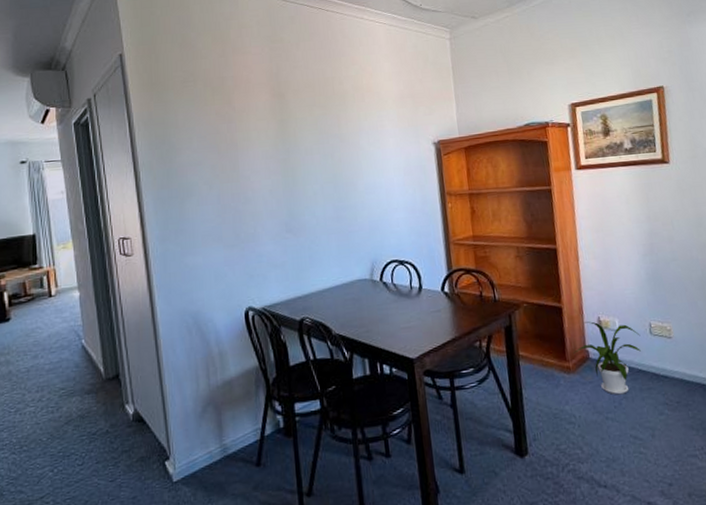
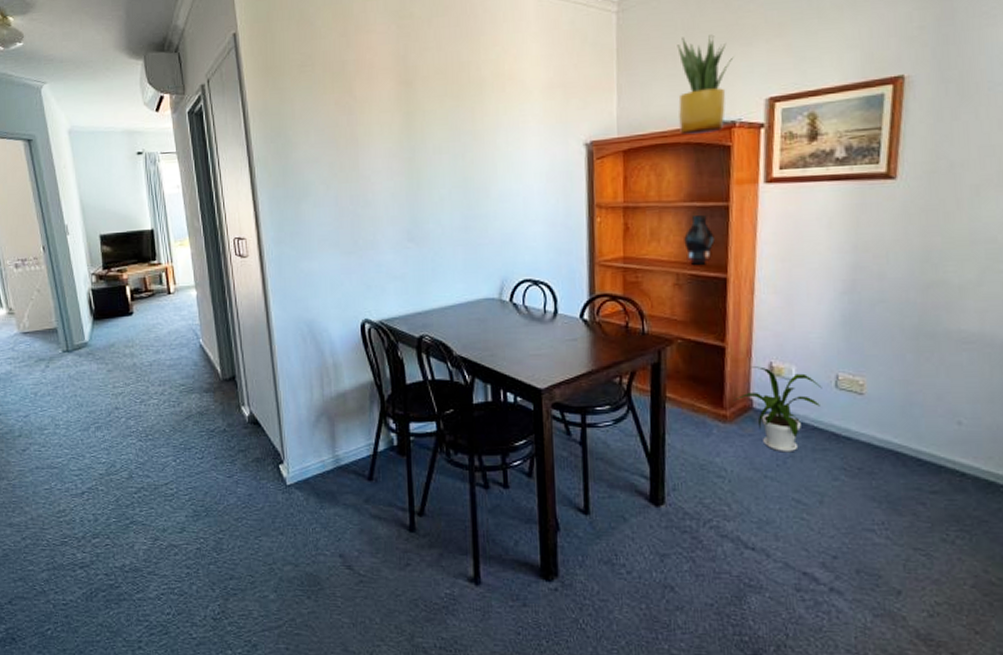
planter: none [498,56,542,133] -> present [677,34,734,135]
vase: none [519,198,544,239] -> present [684,215,715,265]

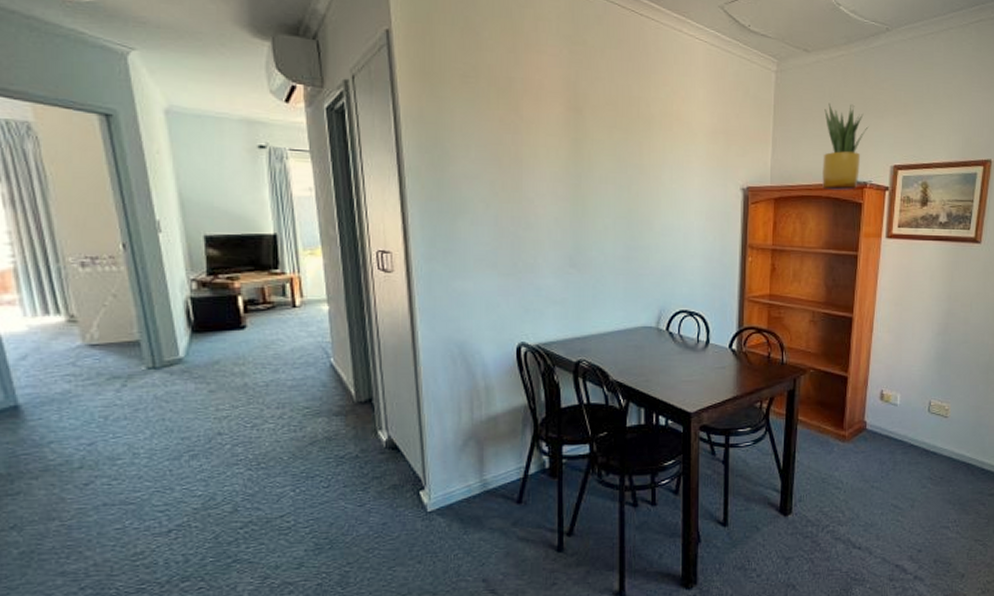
vase: present [684,215,715,265] -> none [820,262,845,305]
house plant: present [733,366,822,453] -> none [851,394,919,466]

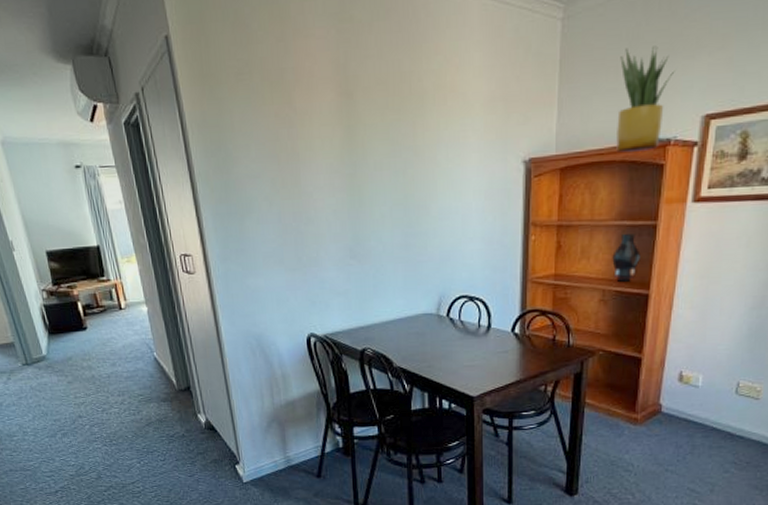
vase: none [820,262,845,305] -> present [612,234,641,282]

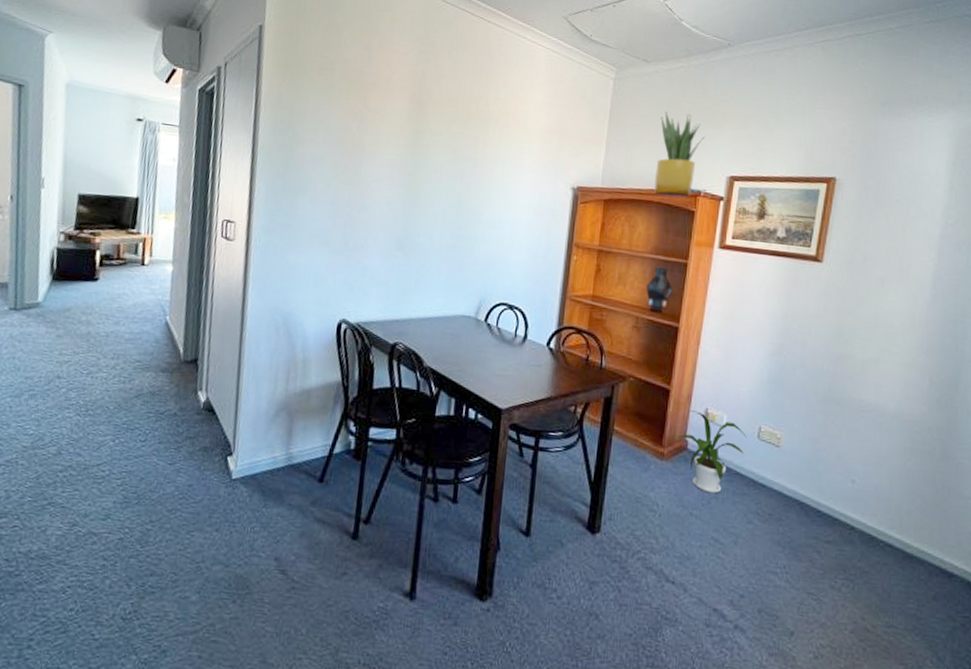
house plant: none [644,375,724,450] -> present [671,410,747,494]

